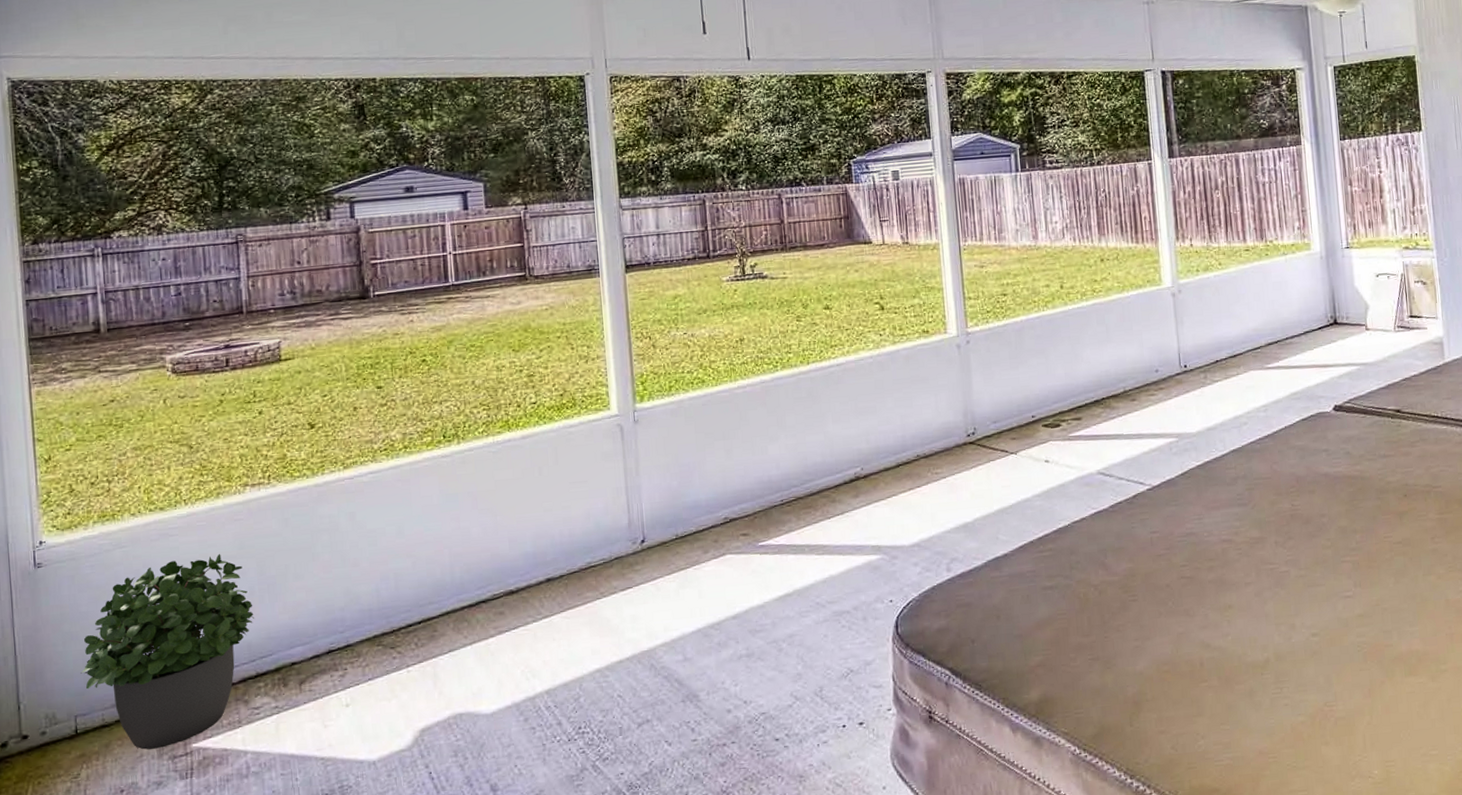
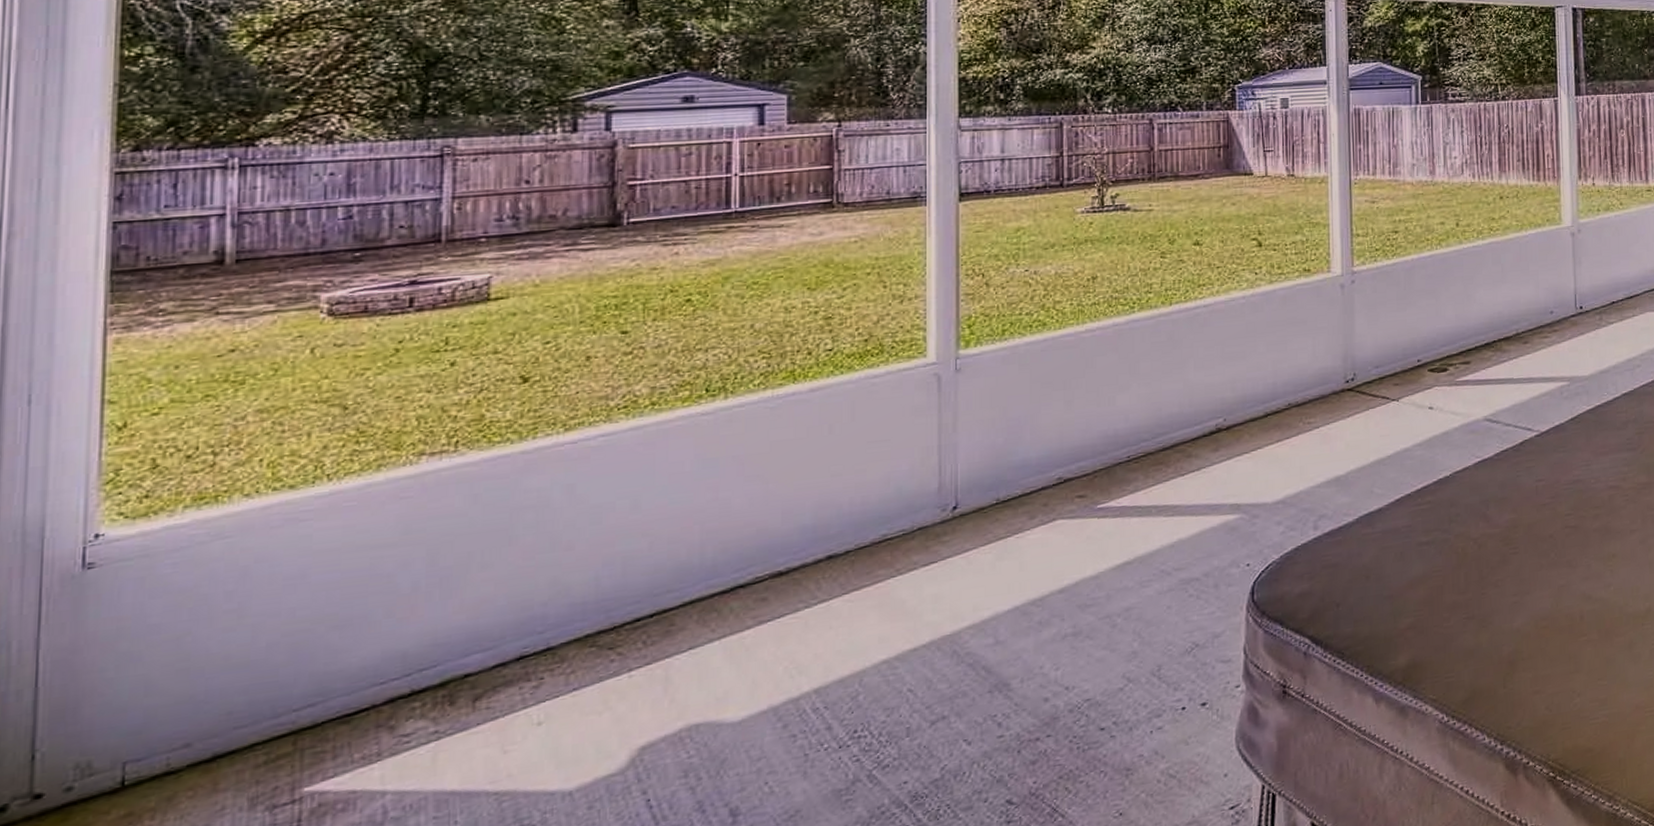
potted plant: present [81,553,254,750] -> none [139,540,416,801]

